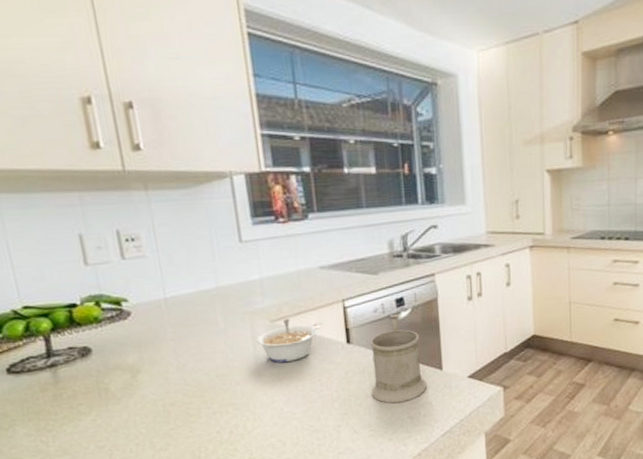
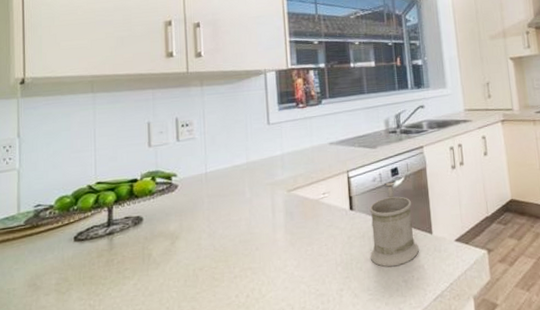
legume: present [256,318,317,363] -> none [275,188,325,229]

